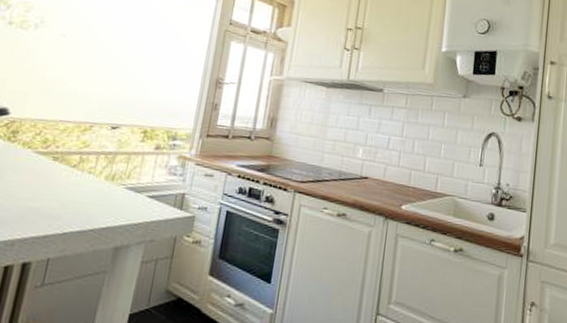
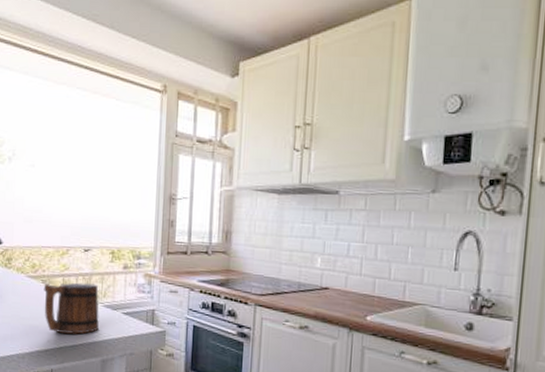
mug: none [49,161,122,219] -> present [43,282,99,334]

